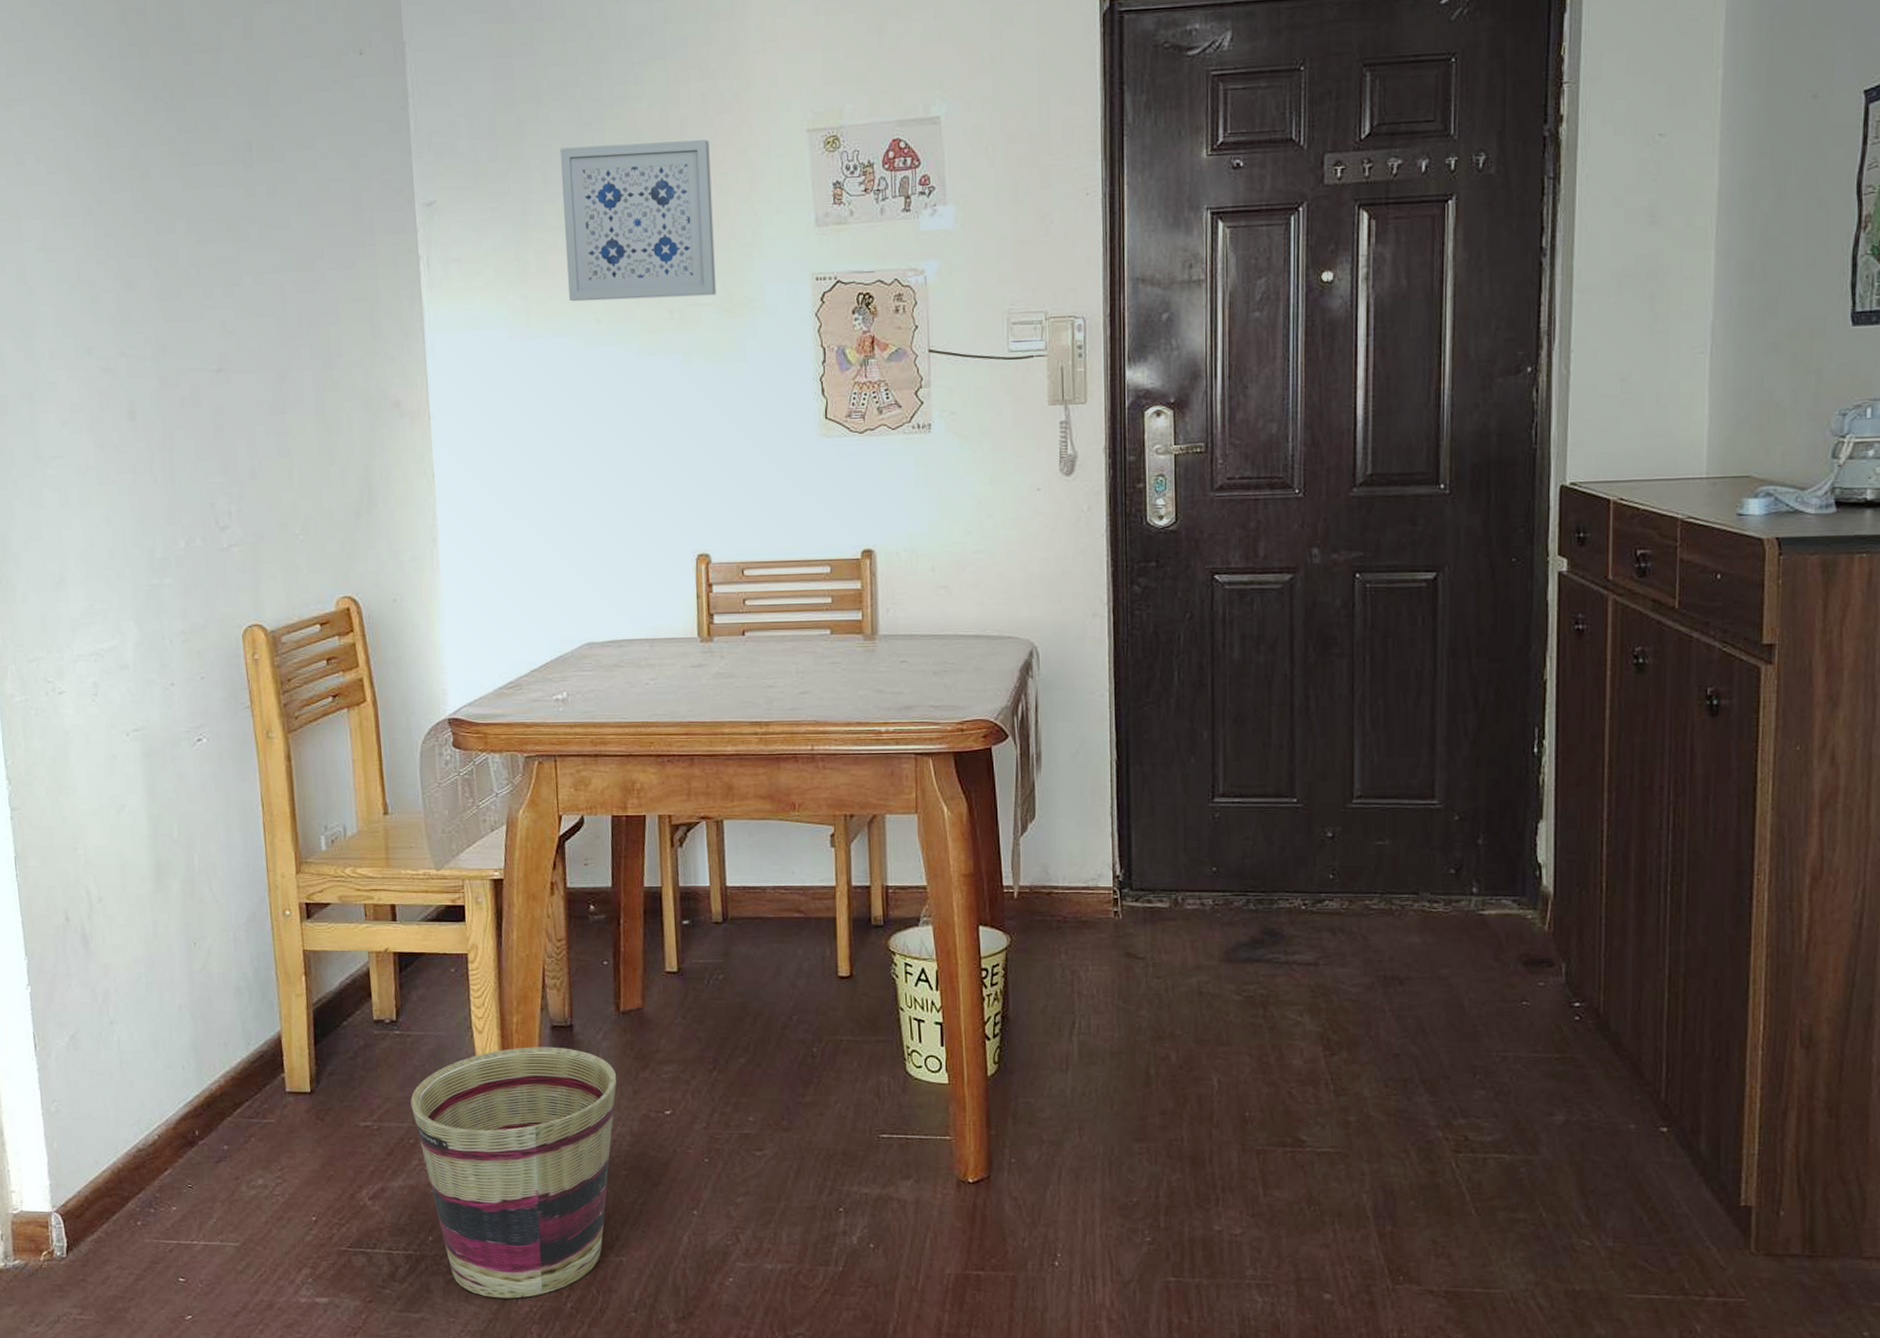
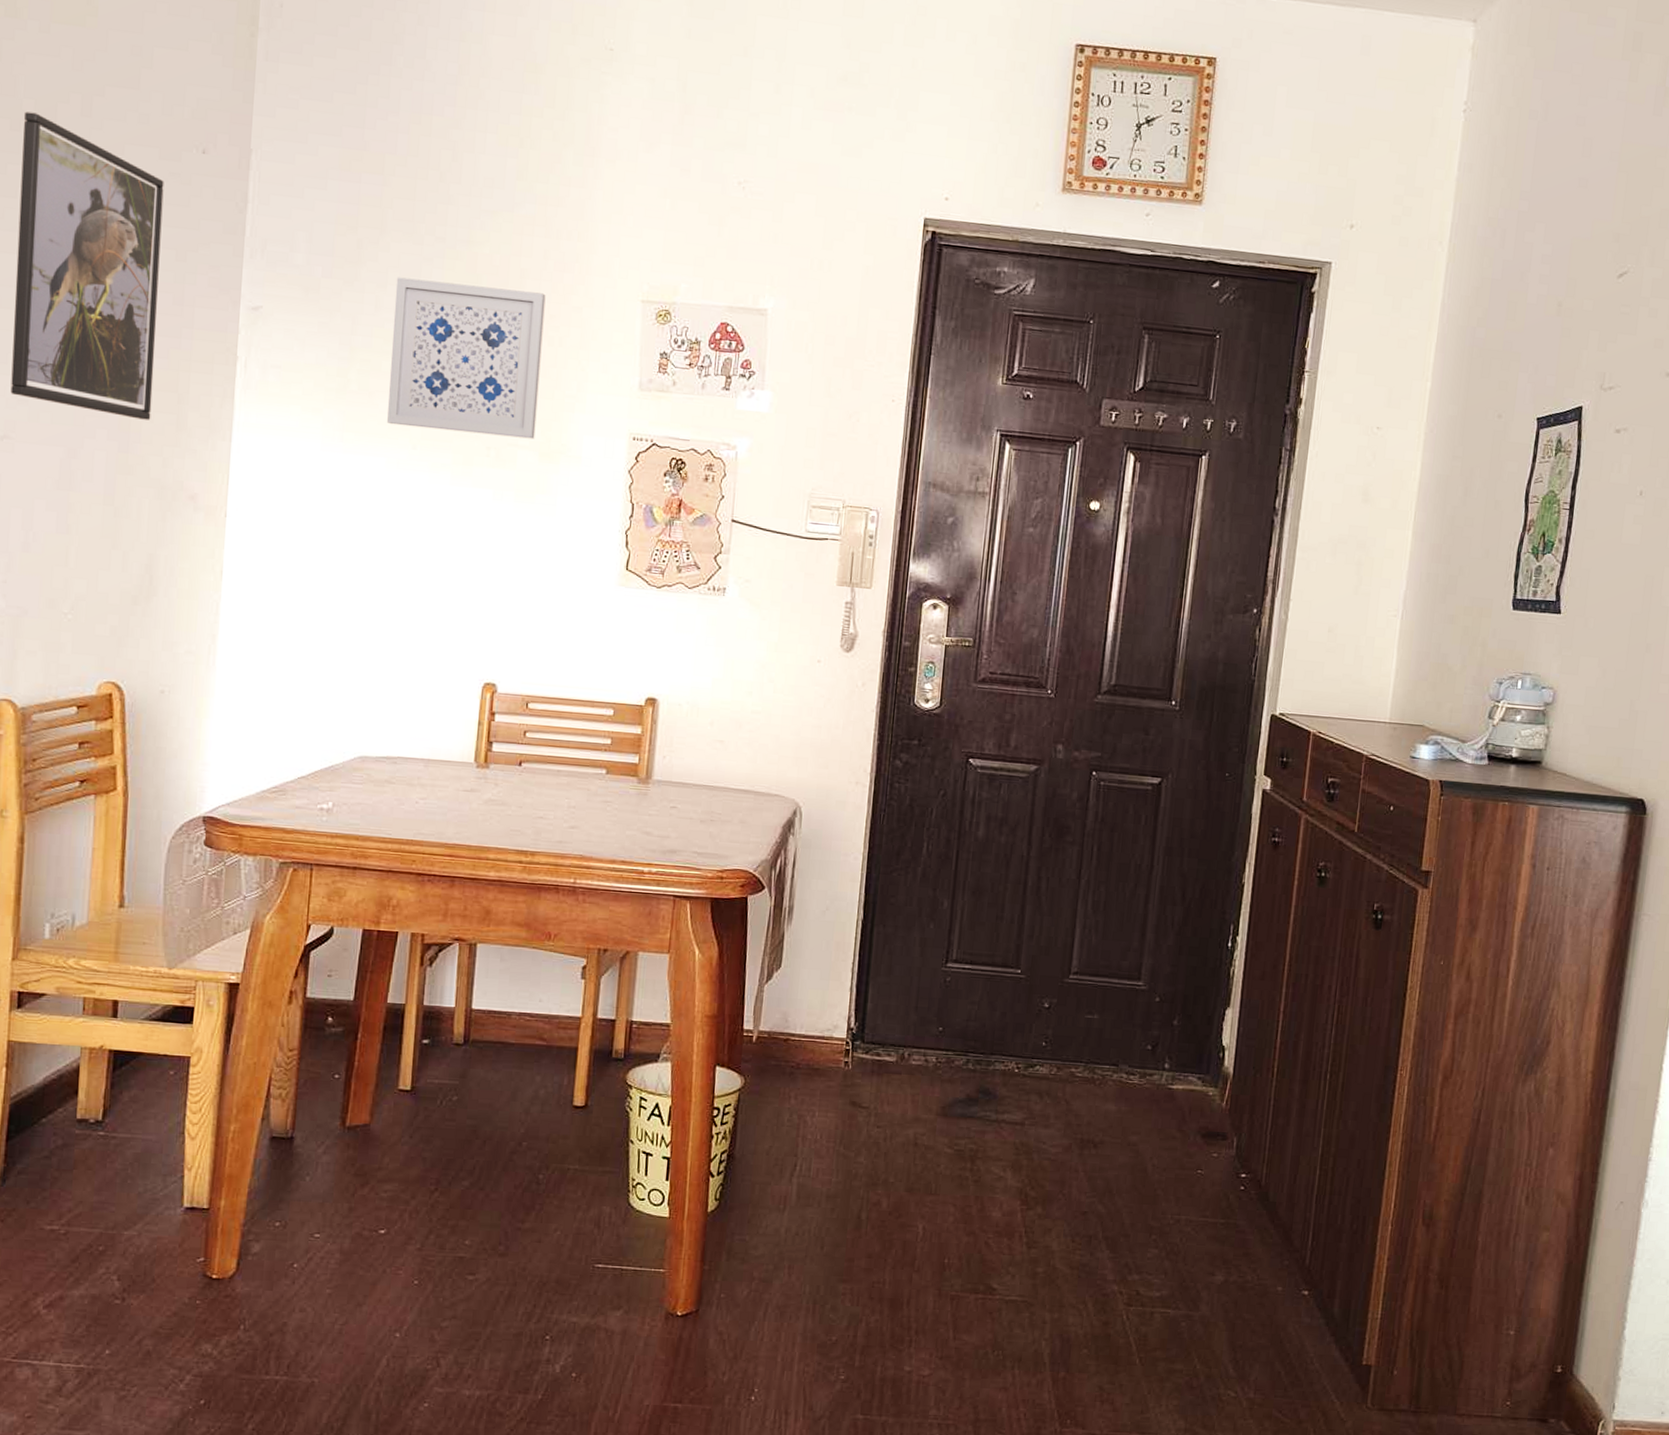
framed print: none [192,43,348,334] -> present [10,111,164,420]
basket: present [410,1047,617,1299] -> none [105,1156,334,1419]

